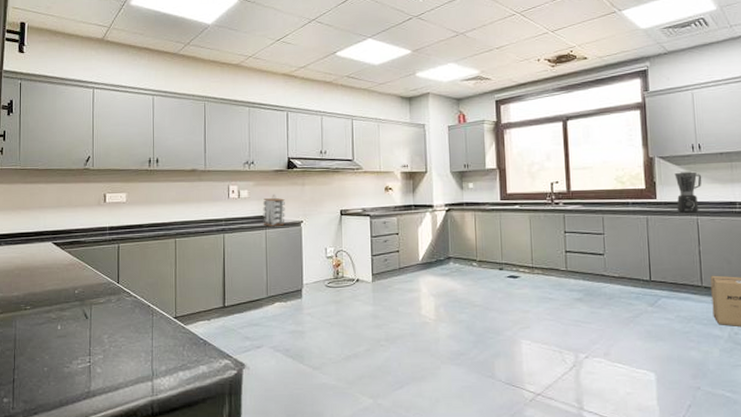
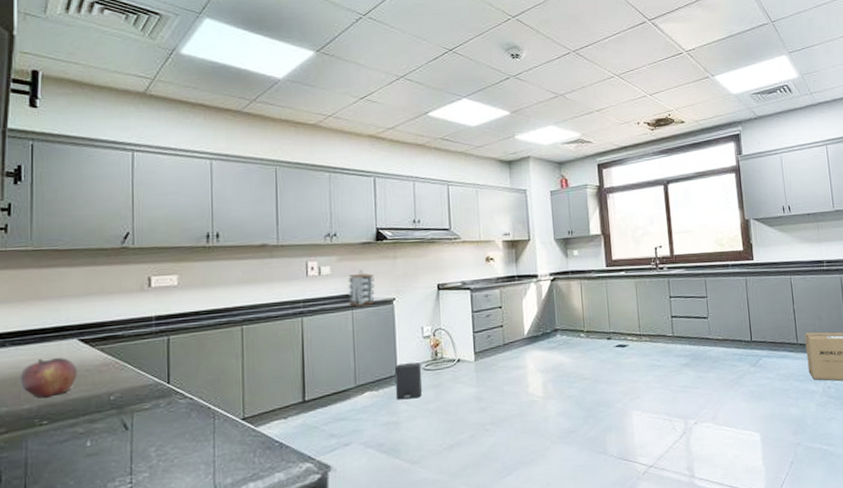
fruit: none [11,256,51,288] -> present [19,358,77,399]
pedal bin: none [300,280,325,312] -> present [394,362,423,400]
blender: present [674,171,702,213] -> none [768,232,793,274]

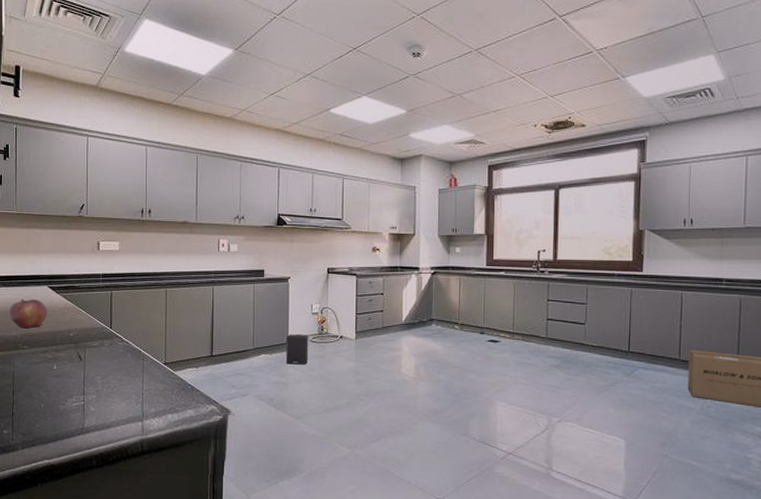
spice rack: present [348,269,375,306] -> none [251,249,273,281]

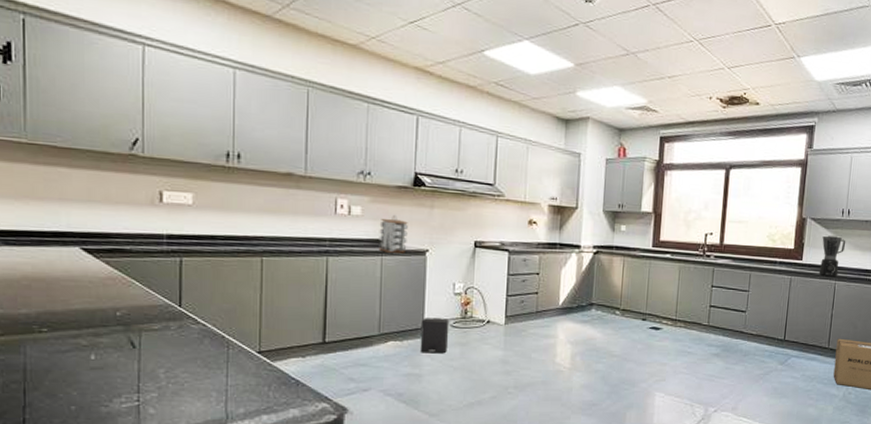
fruit: present [9,298,47,329] -> none [15,263,80,305]
spice rack: none [251,249,273,281] -> present [378,214,408,253]
blender: none [662,246,691,288] -> present [819,235,846,278]

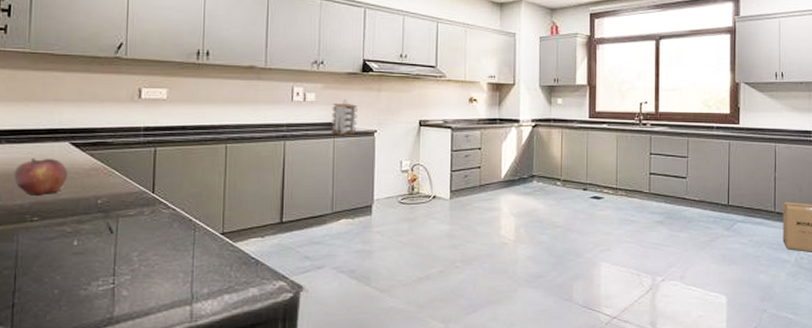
fruit: none [15,263,80,305] -> present [13,158,68,196]
pedal bin: present [420,318,450,354] -> none [370,195,398,230]
blender: present [819,235,846,278] -> none [757,99,782,140]

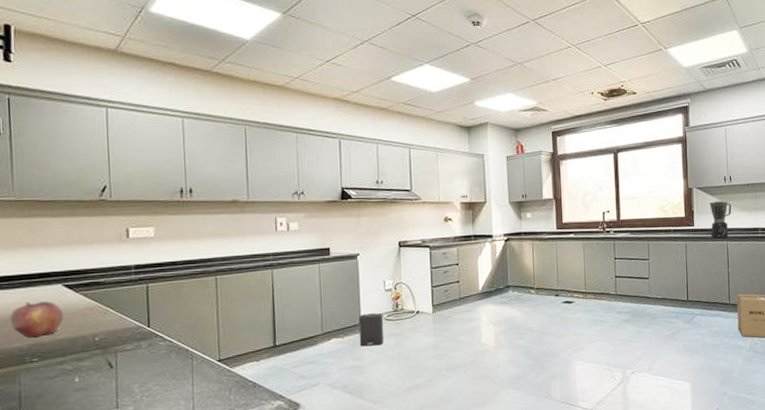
spice rack: present [331,99,358,135] -> none [314,226,340,260]
pedal bin: none [370,195,398,230] -> present [358,313,385,347]
blender: none [757,99,782,140] -> present [709,201,732,239]

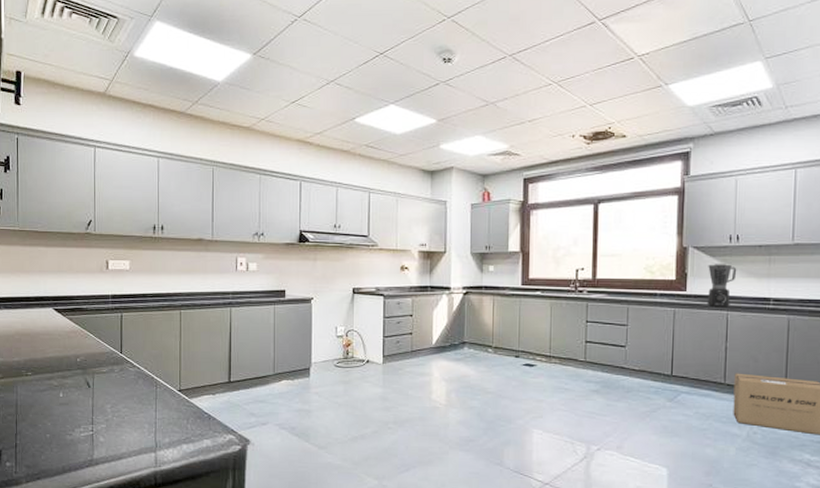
fruit: present [9,301,63,338] -> none [11,321,53,354]
pedal bin: present [358,313,385,347] -> none [308,359,333,391]

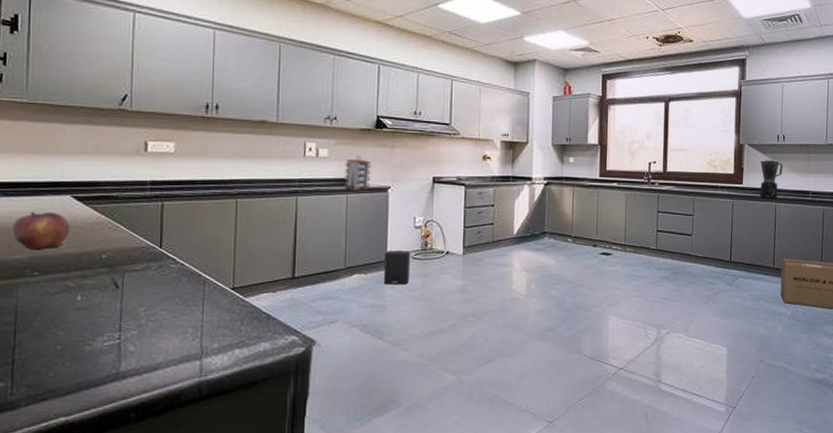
fruit: none [11,321,53,354] -> present [11,211,70,250]
spice rack: none [272,268,295,302] -> present [344,155,371,191]
pedal bin: none [308,359,333,391] -> present [383,251,411,285]

